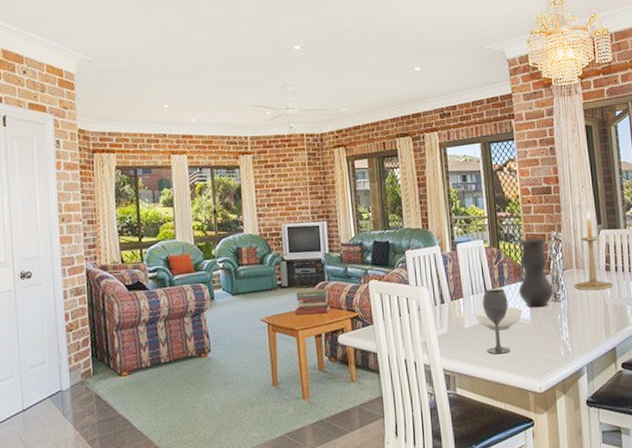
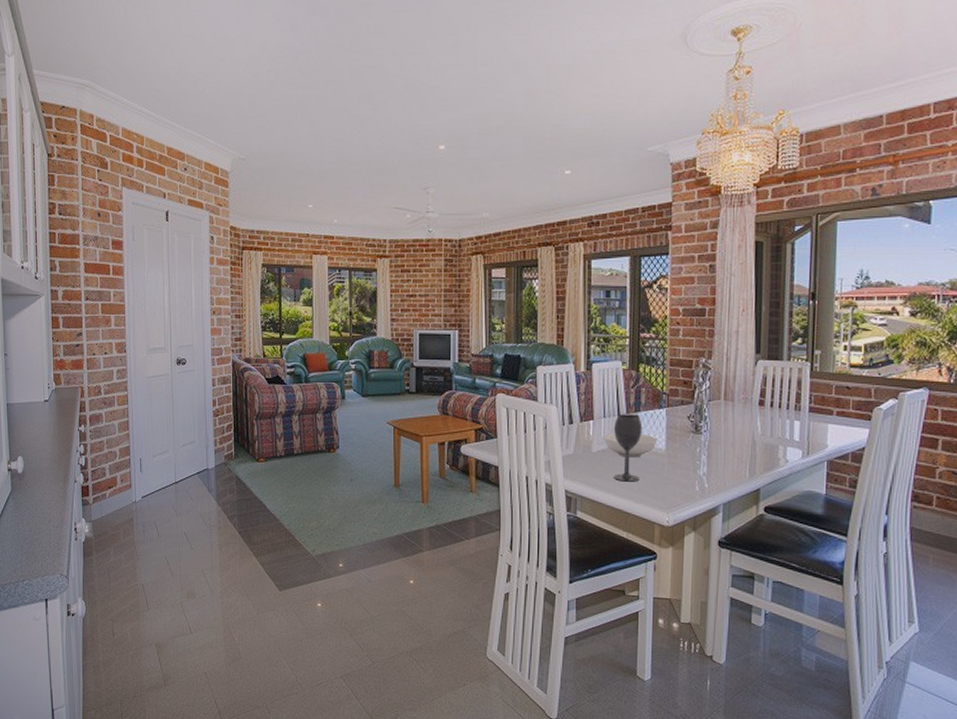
books: present [295,288,330,316] -> none [421,397,455,424]
vase: present [517,238,554,308] -> none [655,364,695,438]
candlestick: present [574,211,613,291] -> none [720,338,765,426]

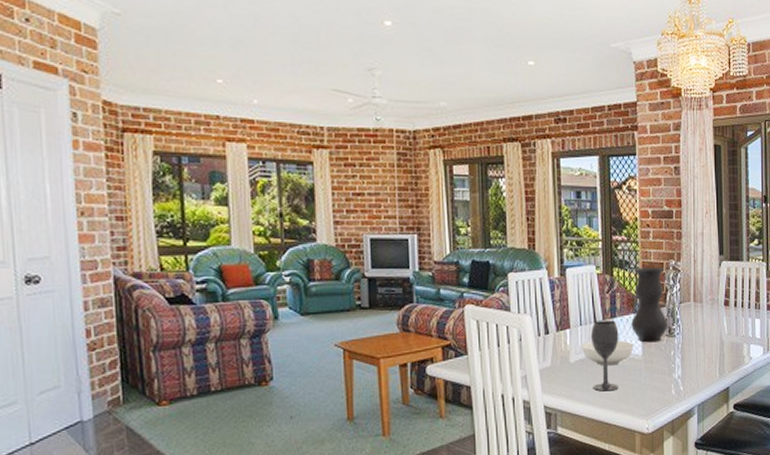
vase: none [655,364,695,438] -> present [631,267,669,343]

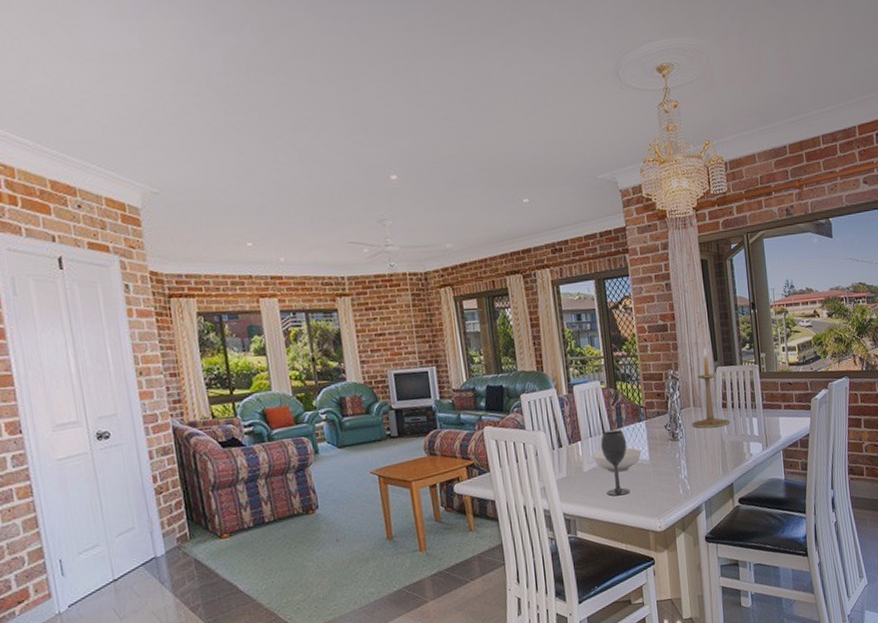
vase: present [631,267,669,343] -> none [634,377,672,448]
candlestick: none [691,239,730,327] -> present [692,348,729,429]

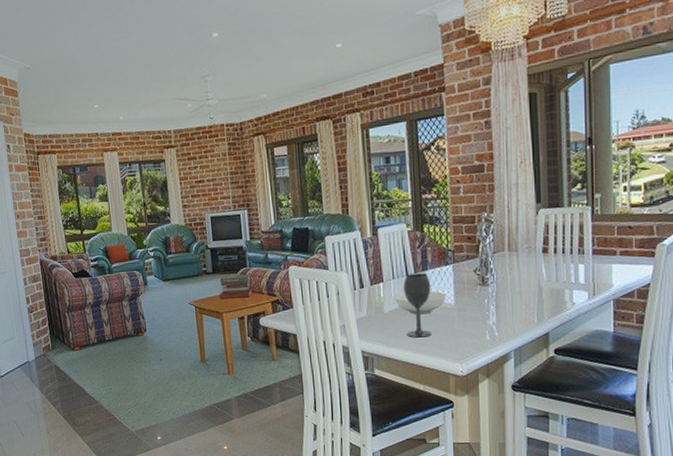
books: none [406,436,444,466] -> present [219,273,252,299]
candlestick: present [692,348,729,429] -> none [505,189,550,275]

